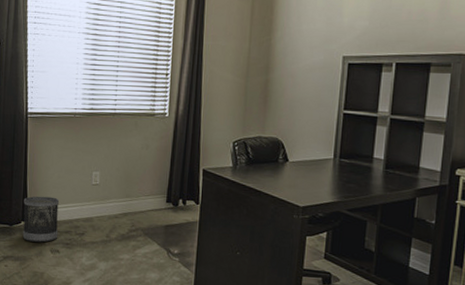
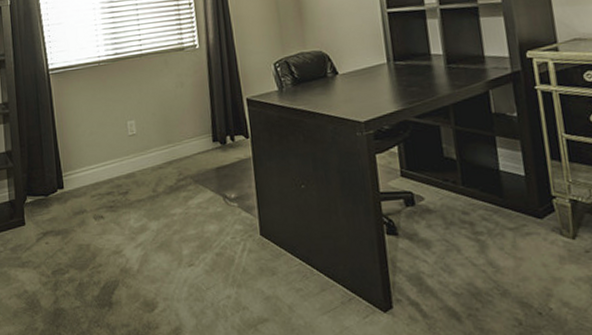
wastebasket: present [22,196,60,243] -> none [57,156,100,211]

